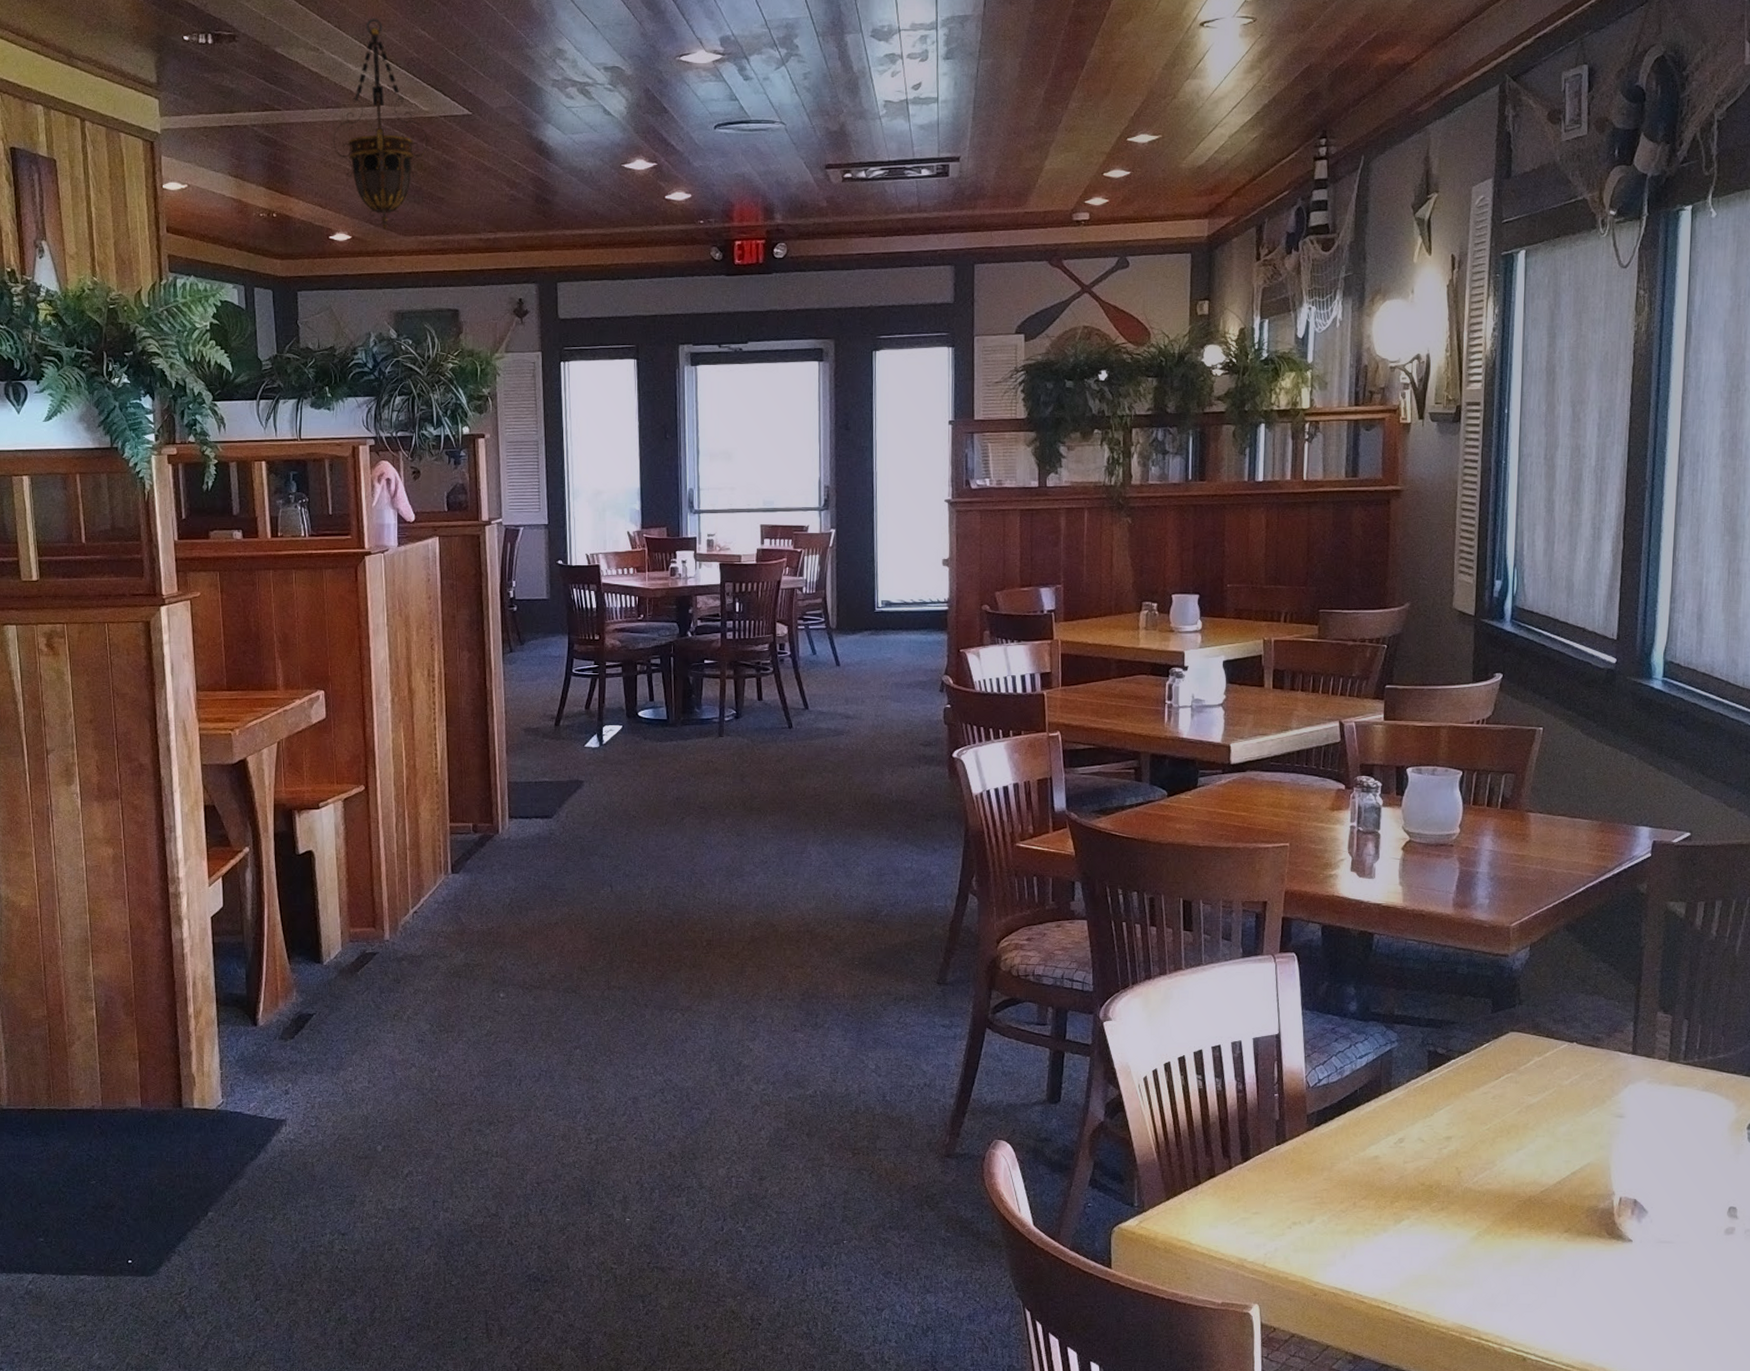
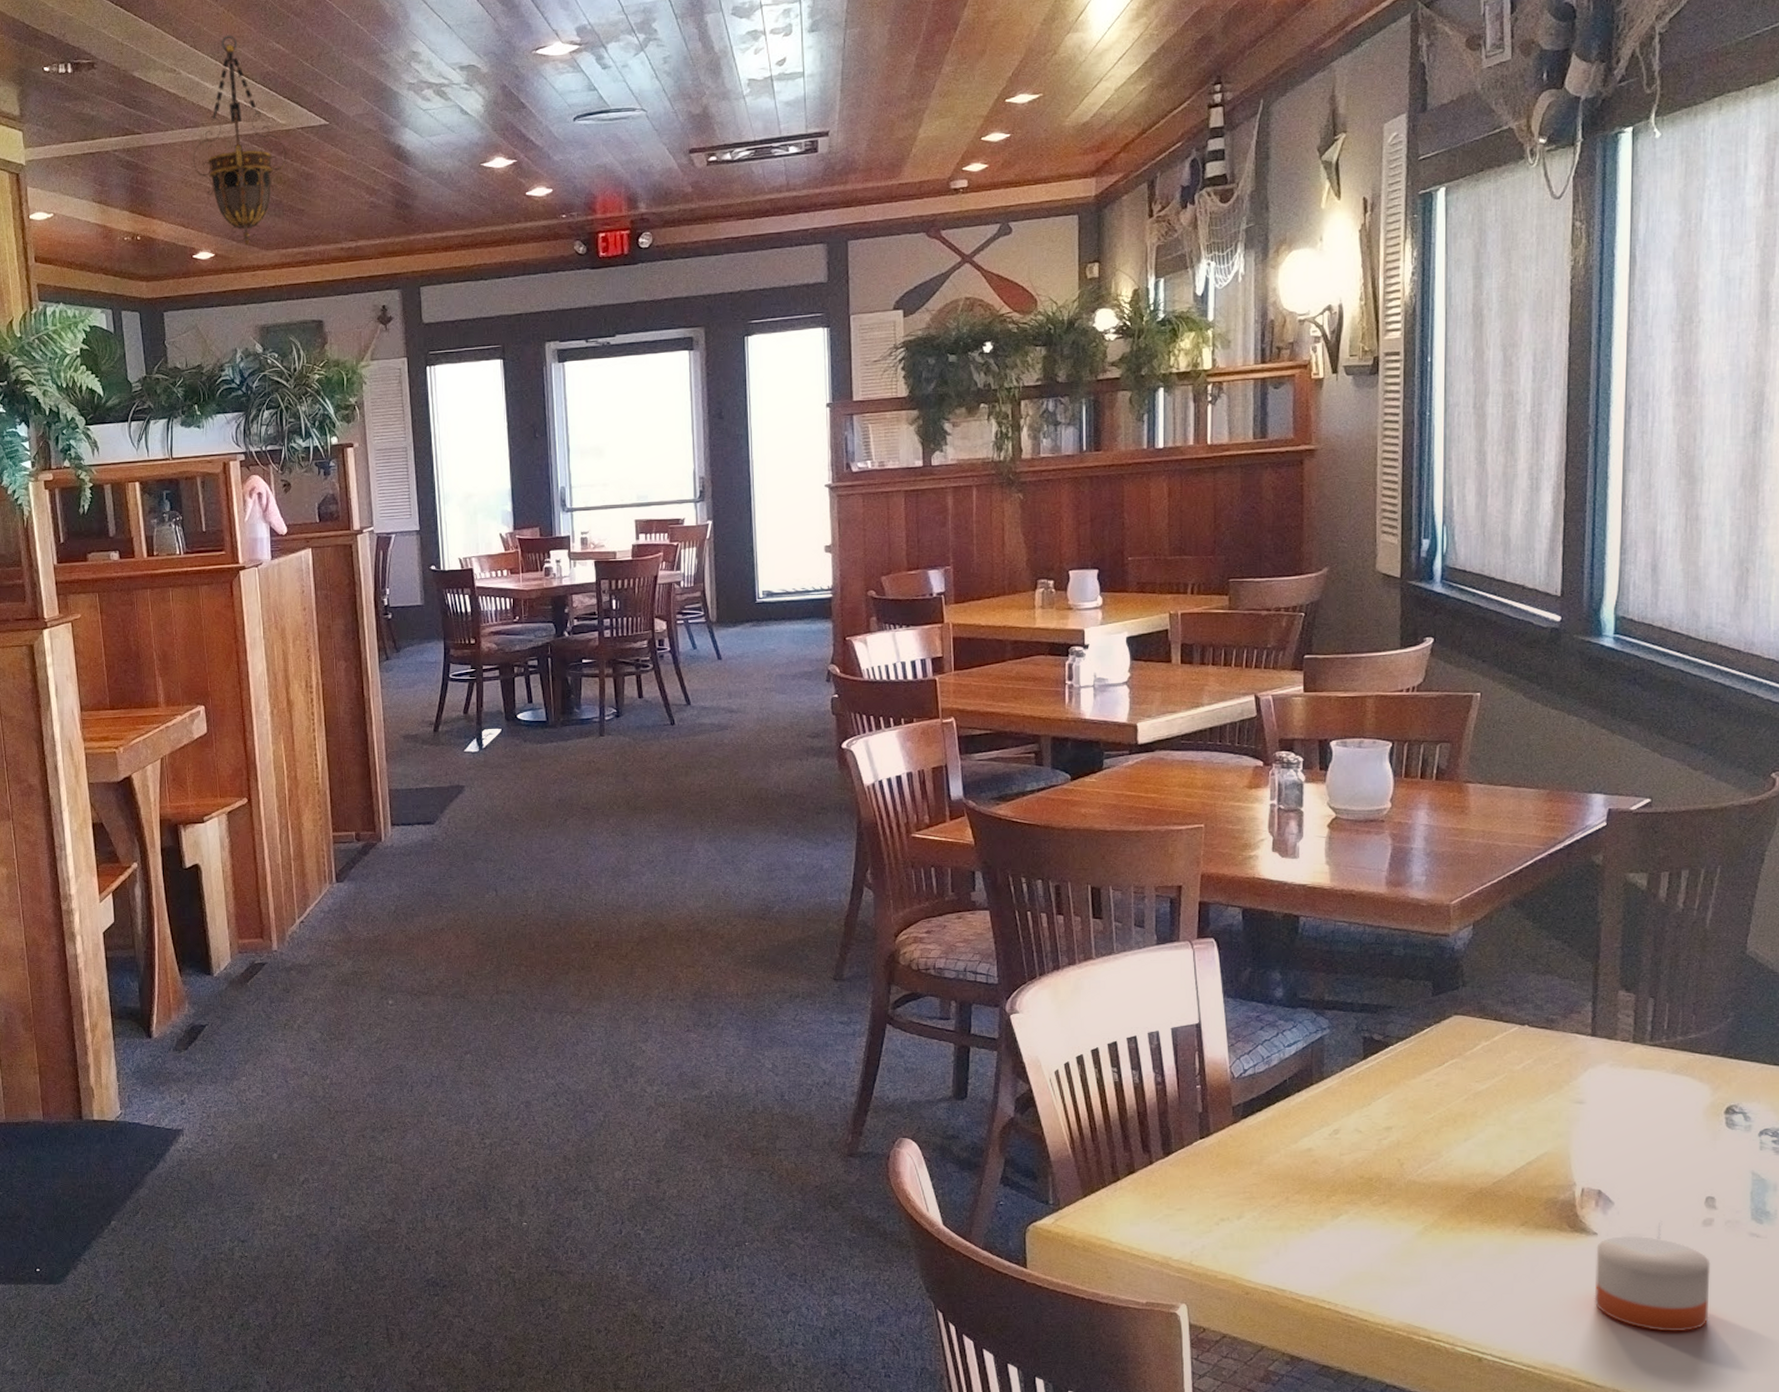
candle: none [1627,1231,1731,1334] -> present [1594,1223,1711,1332]

